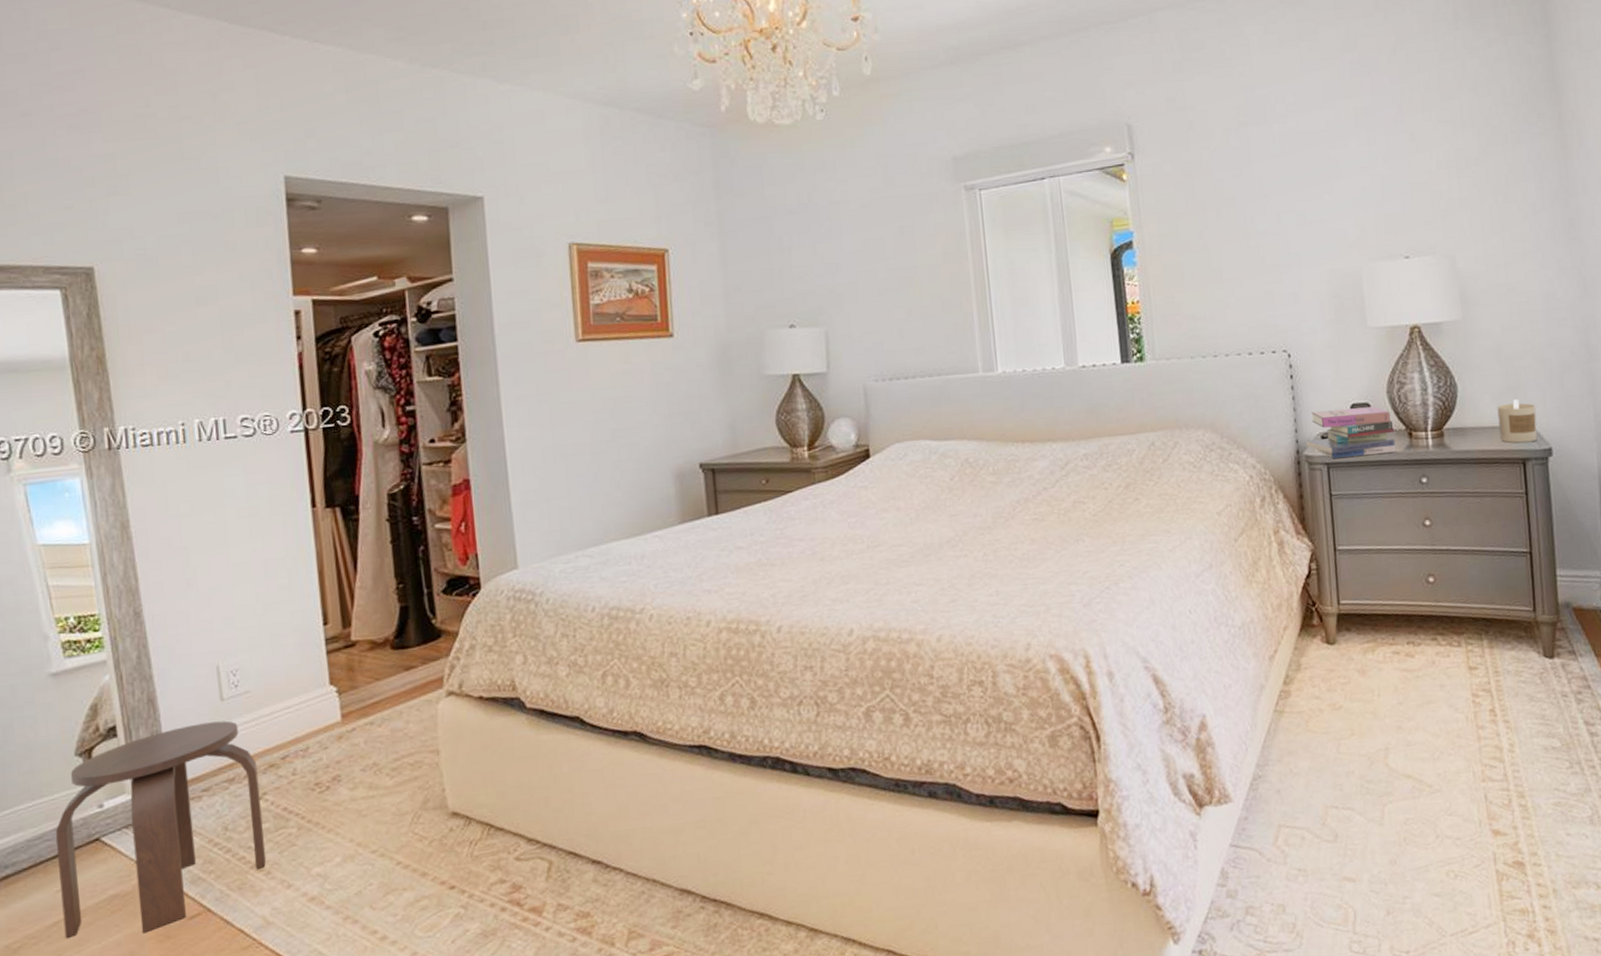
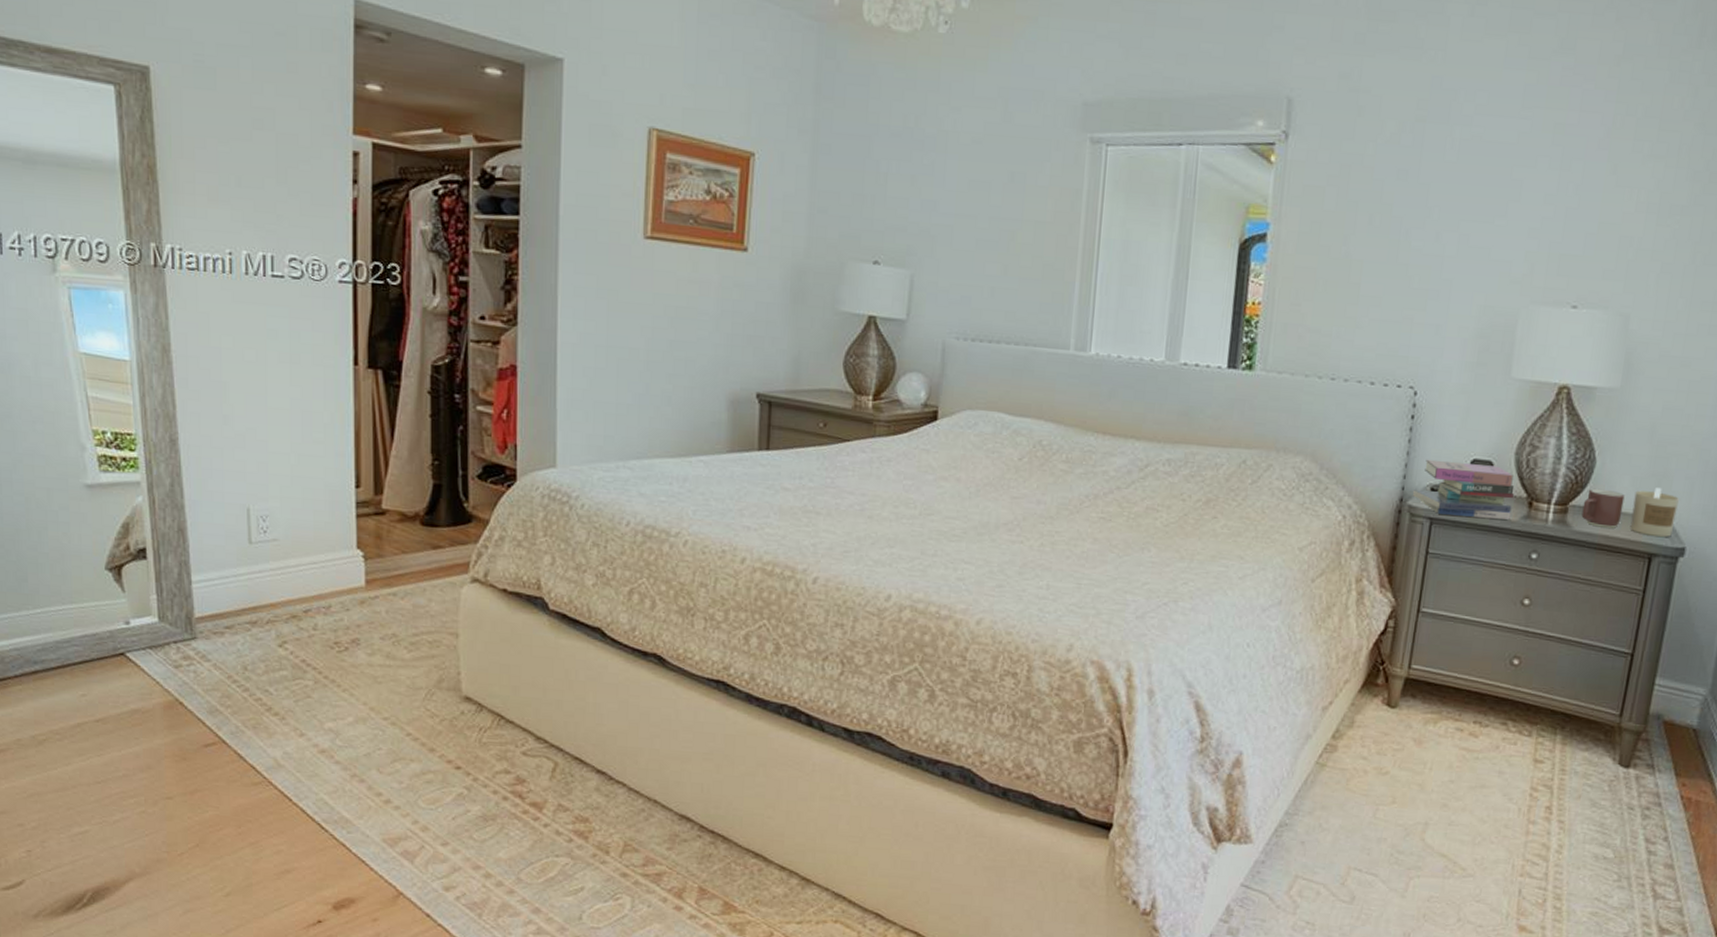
stool: present [56,720,266,938] -> none [84,561,281,751]
mug: none [1455,409,1491,444] -> present [1581,488,1625,528]

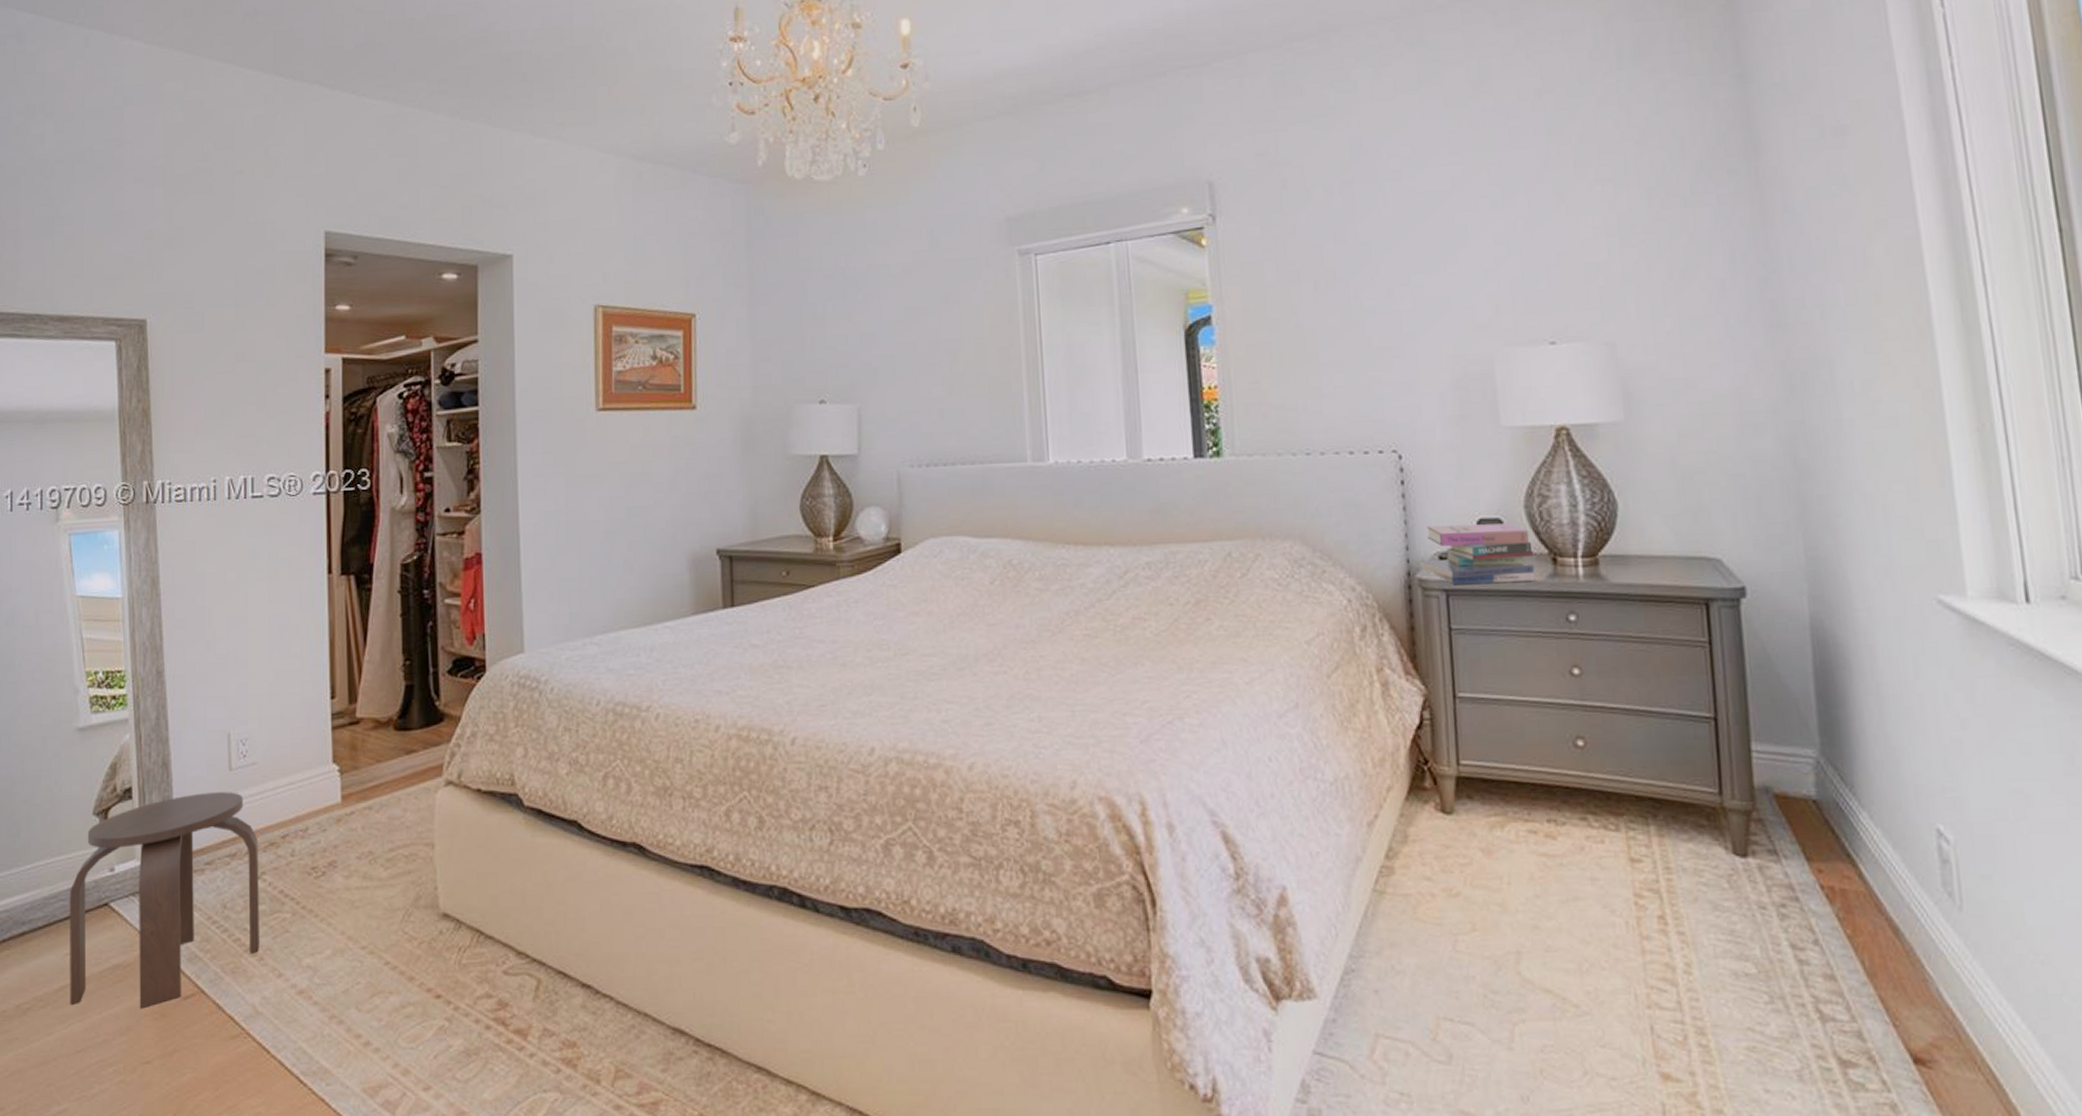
stool: none [84,561,281,751] -> present [70,792,259,1009]
mug: present [1581,488,1625,528] -> none [1614,532,1662,576]
candle: present [1630,488,1680,538] -> none [1670,523,1726,579]

